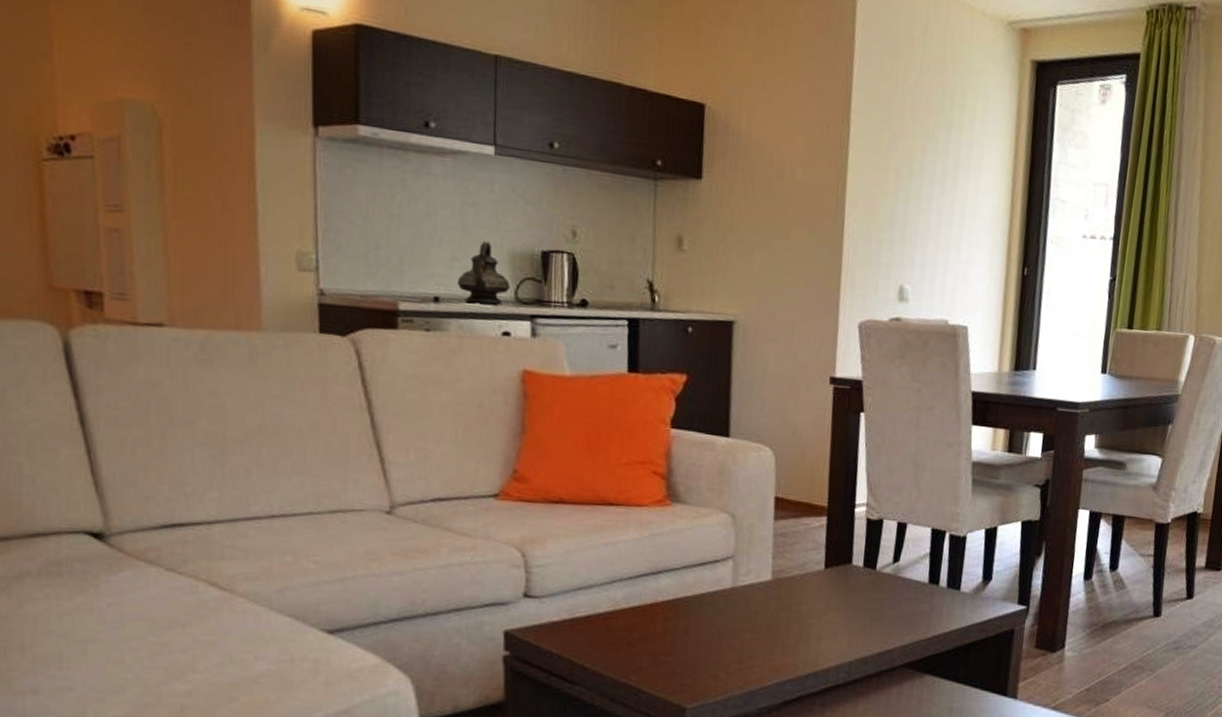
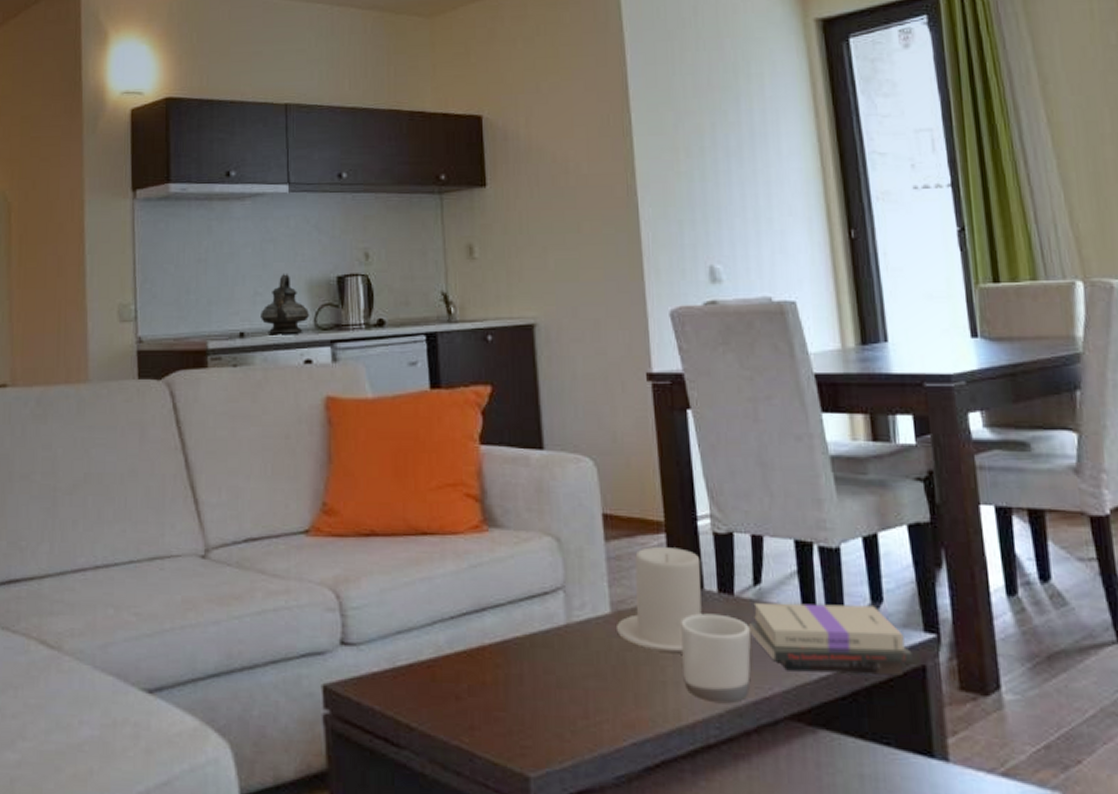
candle: none [774,527,853,615] -> present [615,547,702,654]
mug: none [824,583,885,655] -> present [681,613,751,704]
books: none [883,576,1006,636] -> present [748,602,913,676]

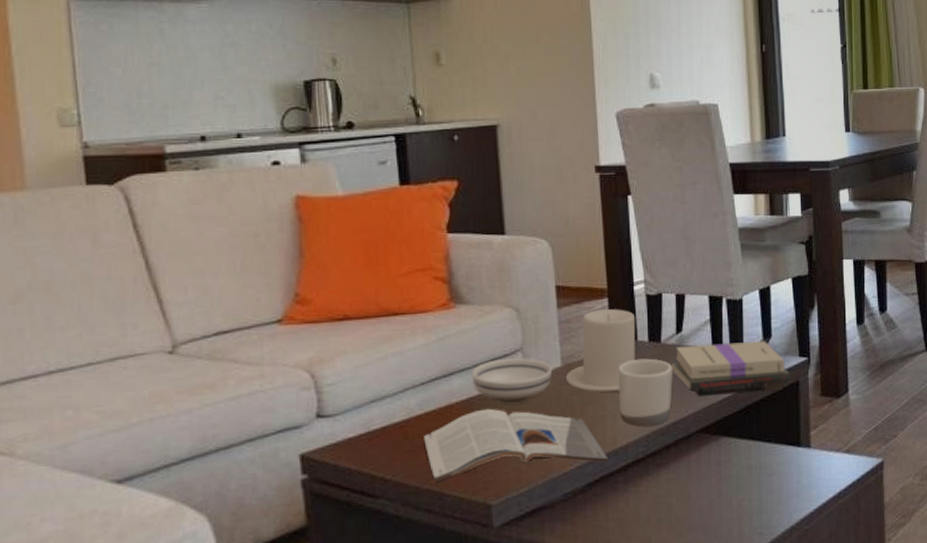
teapot: present [261,273,310,334] -> none [223,77,276,137]
magazine: none [453,656,671,744] -> present [424,408,609,486]
bowl: none [506,597,601,654] -> present [471,357,553,404]

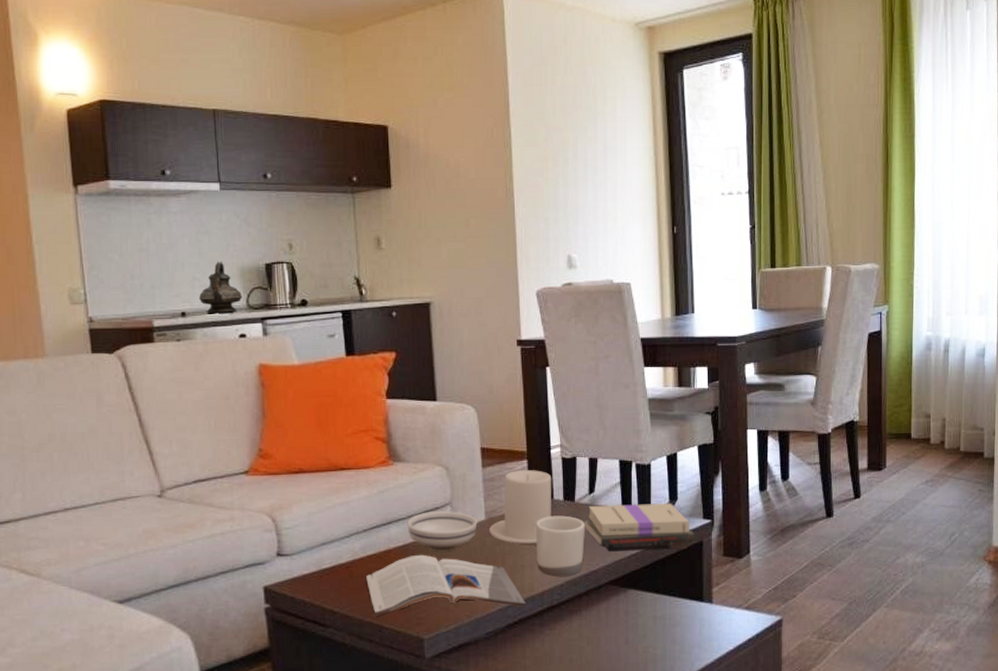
teapot: none [223,77,276,137] -> present [199,261,243,313]

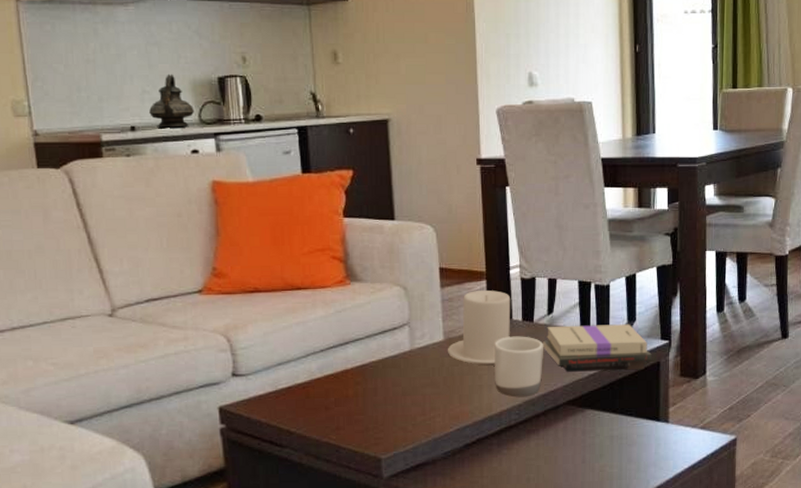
magazine: present [366,554,526,620] -> none [323,375,484,440]
bowl: present [407,511,478,551] -> none [364,331,436,372]

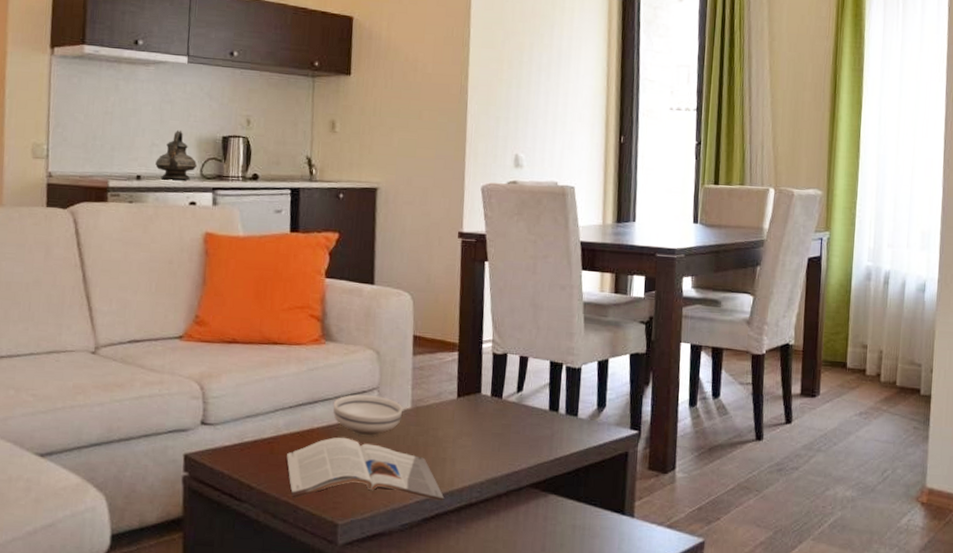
magazine: none [323,375,484,440] -> present [287,437,445,502]
bowl: none [364,331,436,372] -> present [332,394,403,436]
candle: present [447,290,511,366] -> none [413,361,481,439]
mug: present [495,336,543,398] -> none [458,410,510,475]
books: present [542,324,652,373] -> none [509,404,620,458]

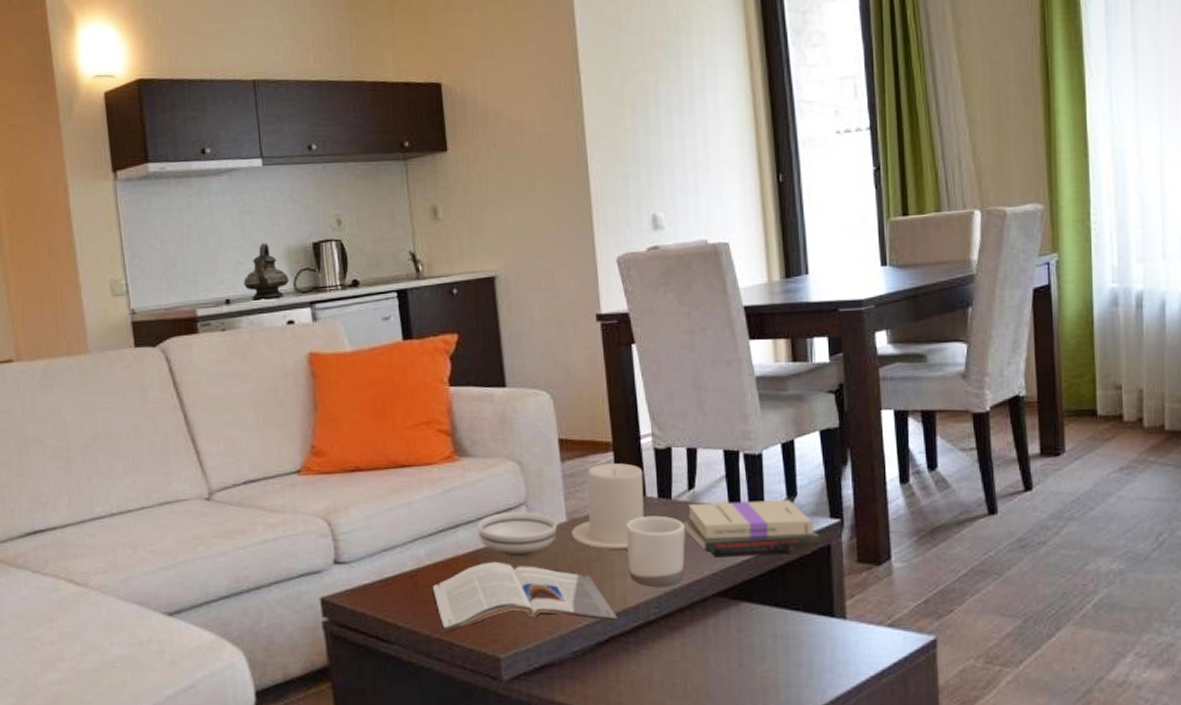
candle: none [413,361,481,439] -> present [571,463,644,551]
mug: none [458,410,510,475] -> present [626,515,686,588]
books: none [509,404,620,458] -> present [683,500,820,559]

